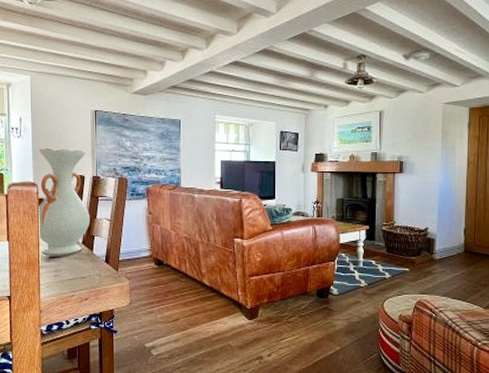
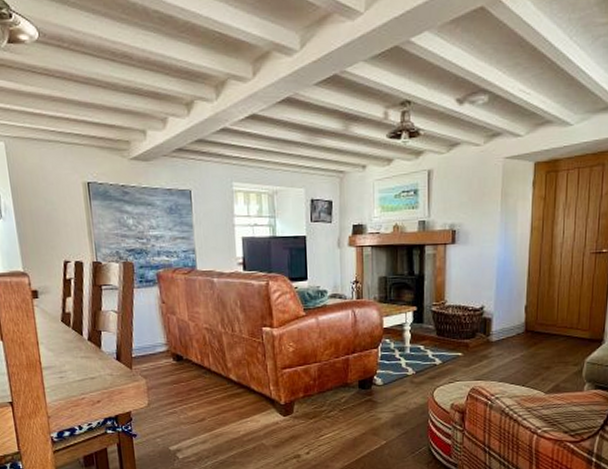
vase: present [37,148,91,257] -> none [25,230,95,356]

